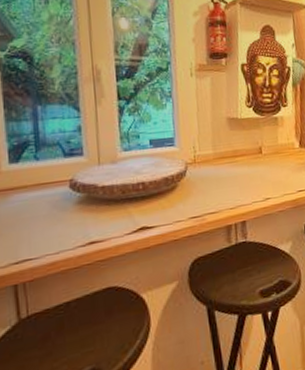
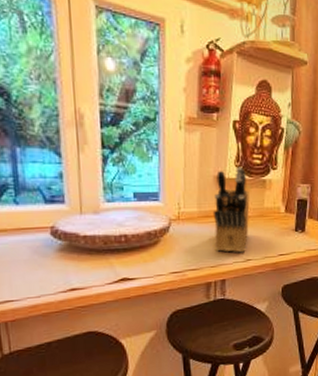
knife block: none [228,106,265,193] -> present [213,166,250,253]

